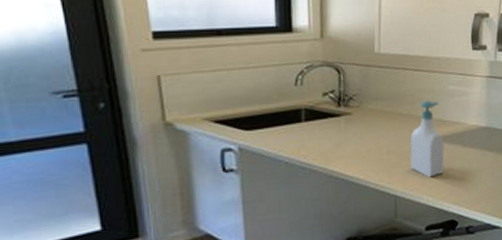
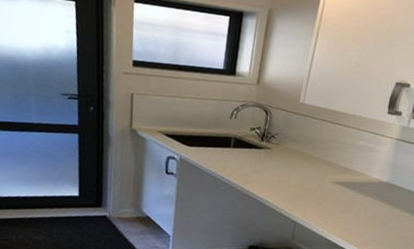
soap bottle: present [409,100,445,178] -> none [313,149,348,214]

